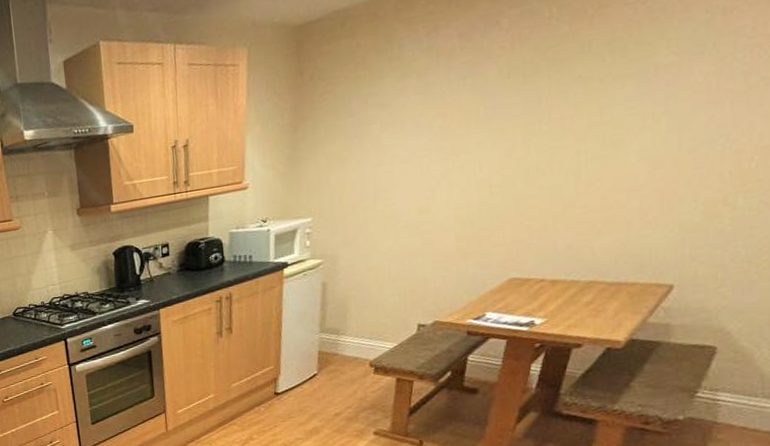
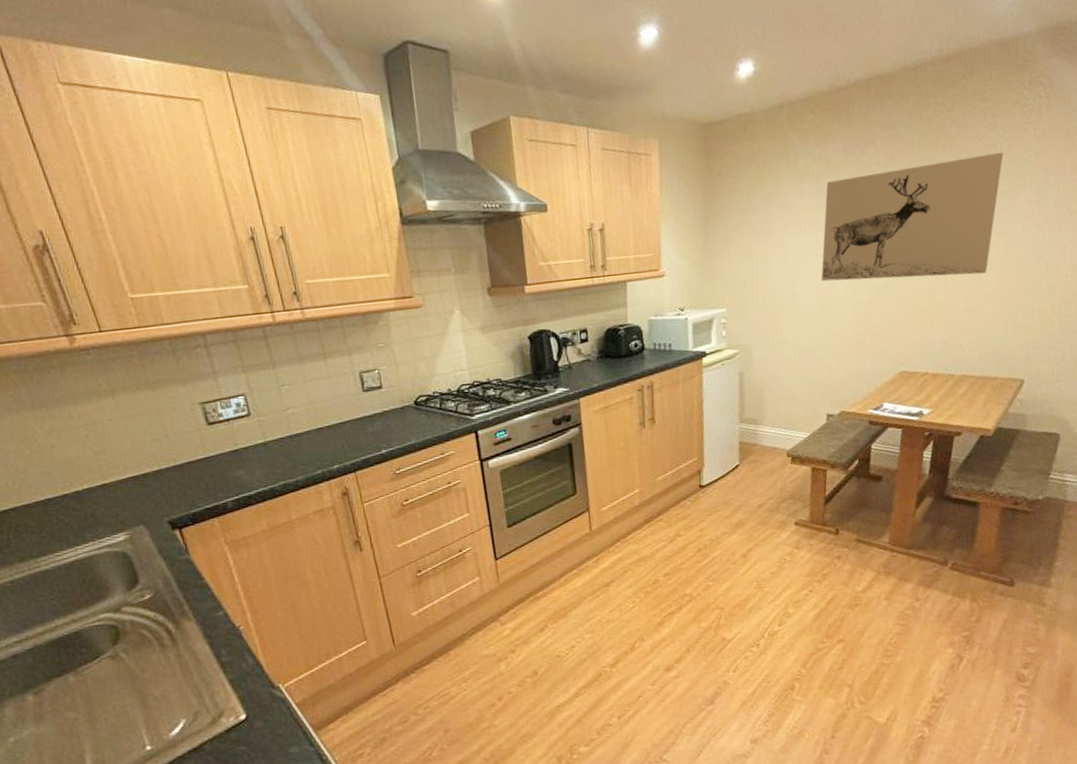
wall art: none [421,15,675,184] -> present [821,152,1003,282]

